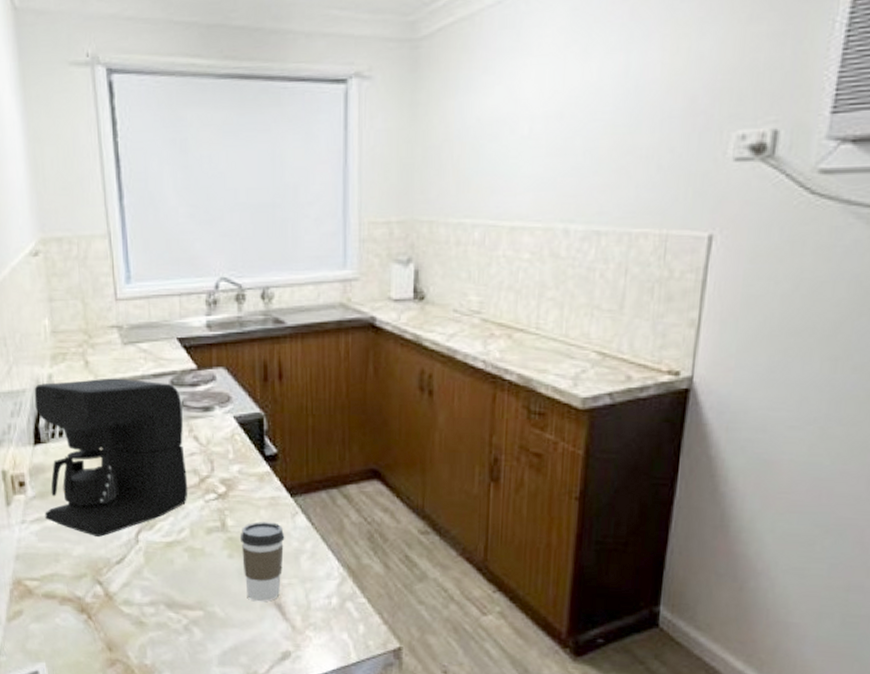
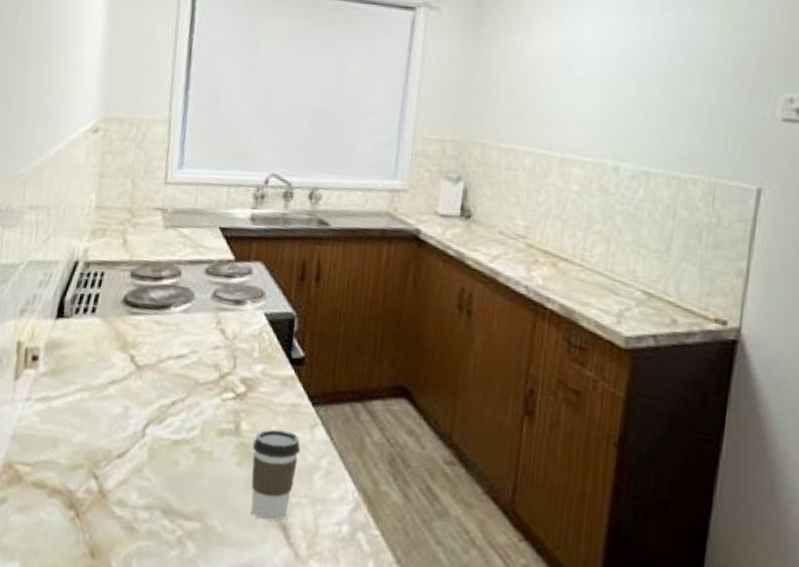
coffee maker: present [34,378,188,537] -> none [51,256,214,426]

